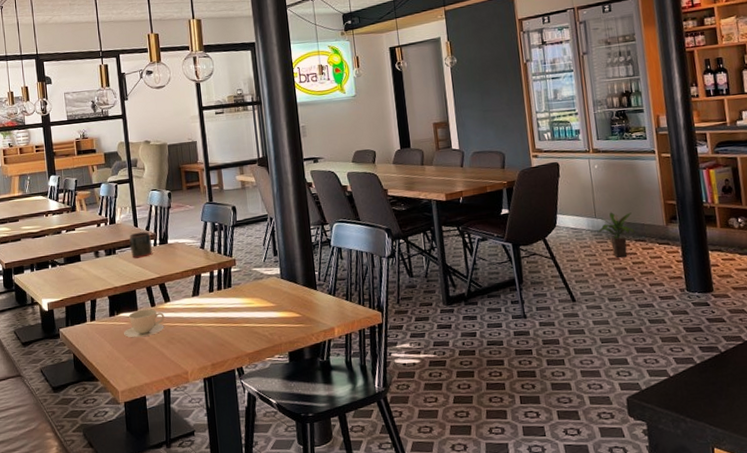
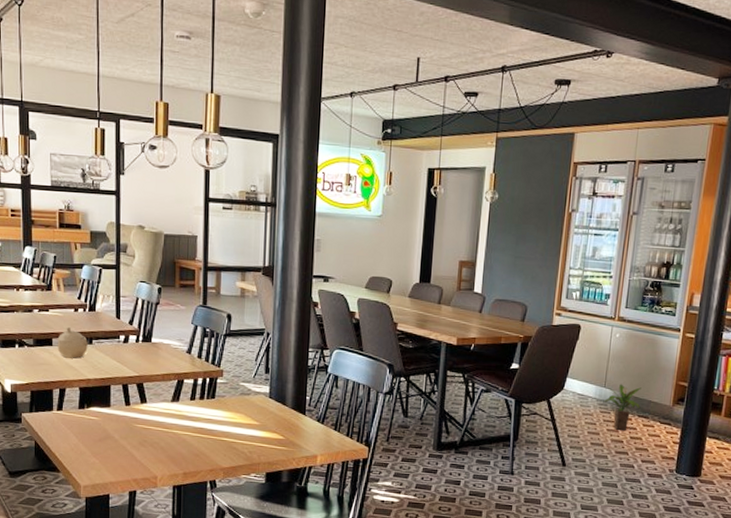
sugar bowl: none [85,241,112,271] -> present [57,326,88,359]
teacup: present [124,309,165,338] -> none [93,407,139,435]
mug: present [129,231,152,258] -> none [109,324,133,353]

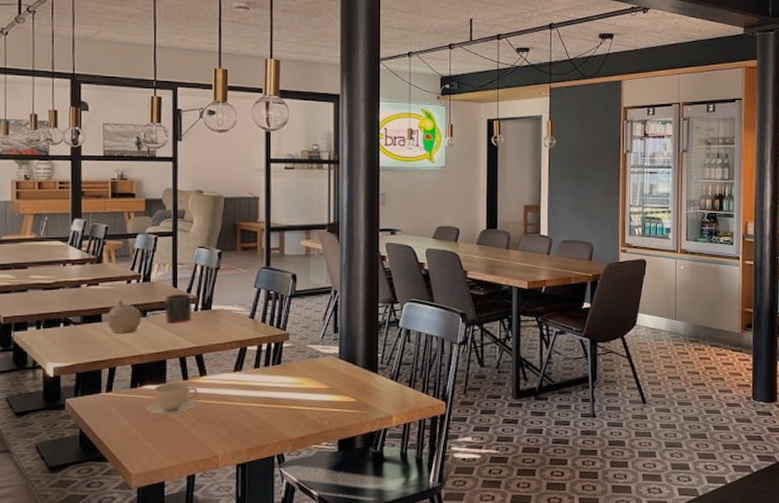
teacup: none [93,407,139,435] -> present [146,382,198,414]
mug: none [109,324,133,353] -> present [164,293,192,324]
potted plant: present [603,384,642,430] -> none [675,315,712,361]

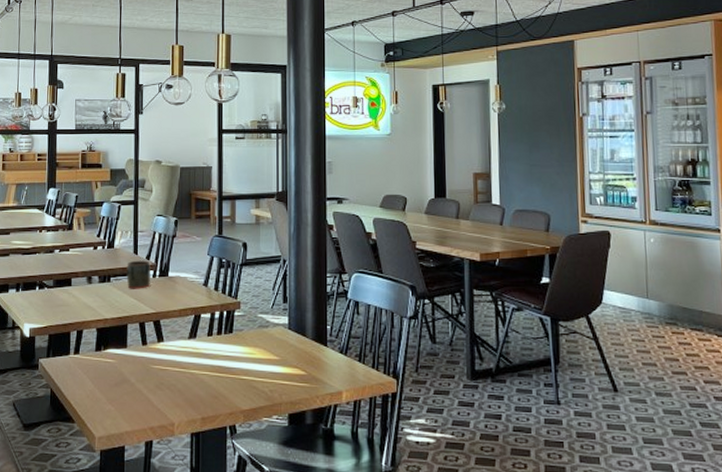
sugar bowl: present [107,300,141,334] -> none [76,265,106,298]
teacup: present [146,382,198,414] -> none [109,347,156,379]

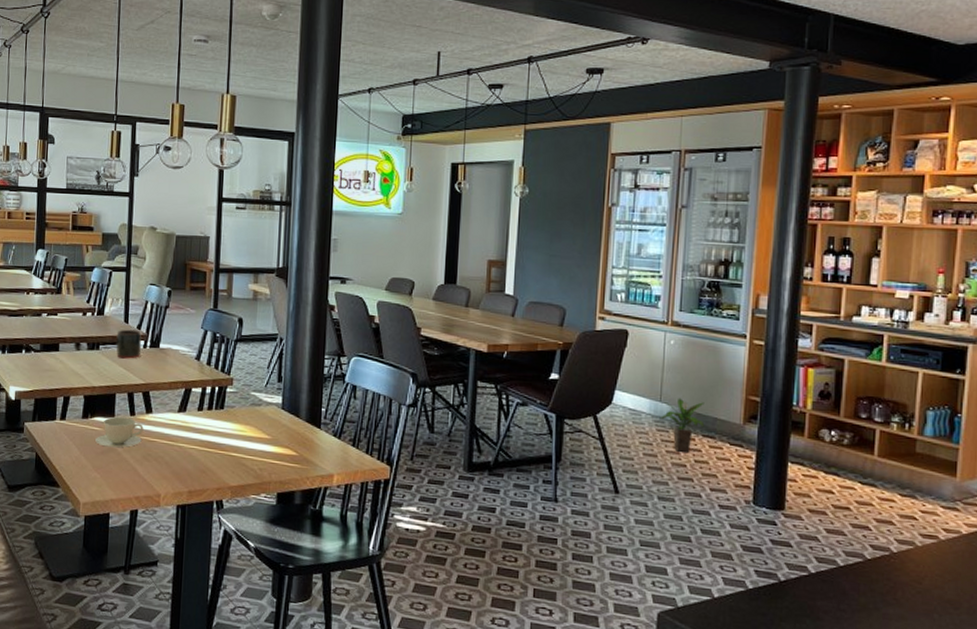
teacup: none [109,347,156,379] -> present [95,417,144,448]
potted plant: none [648,293,692,346] -> present [659,398,705,452]

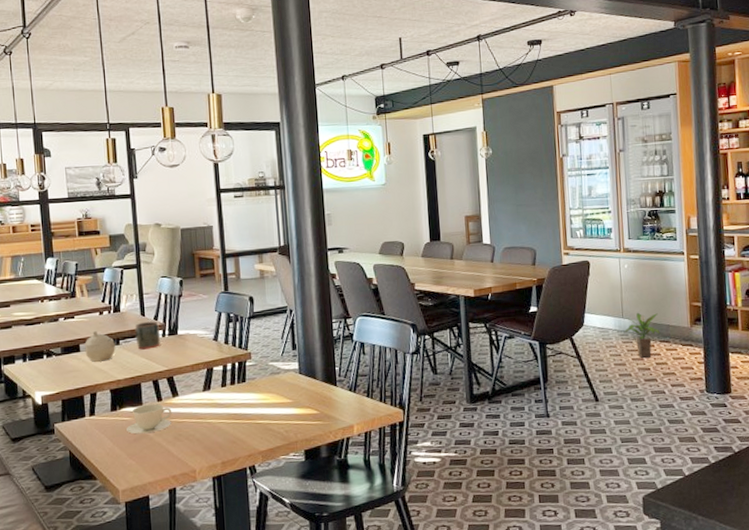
sugar bowl: none [64,331,95,365] -> present [84,330,115,362]

